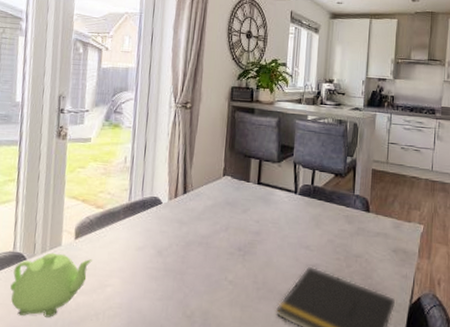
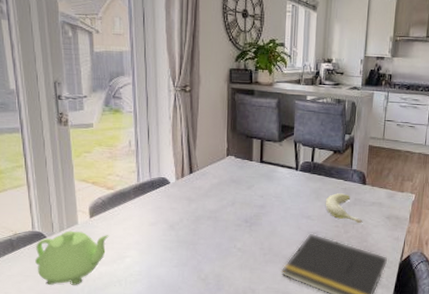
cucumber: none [325,221,367,257] -> present [325,193,363,224]

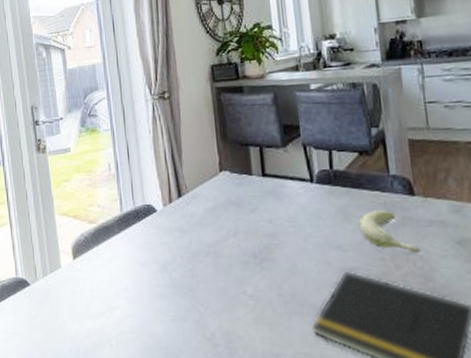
teapot: present [35,230,109,285] -> none [20,276,95,346]

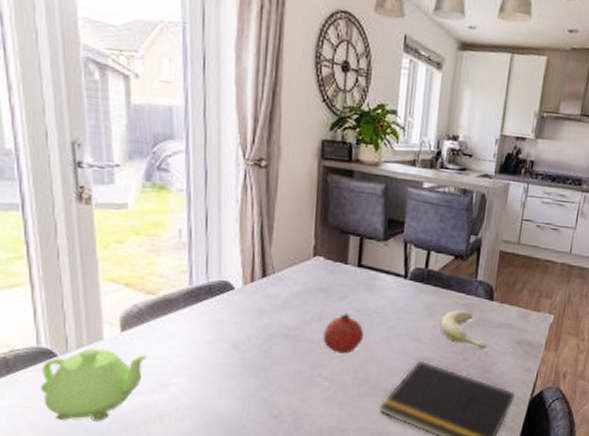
teapot: none [20,276,95,346] -> present [41,347,148,421]
fruit: none [241,225,281,268] -> present [323,314,364,354]

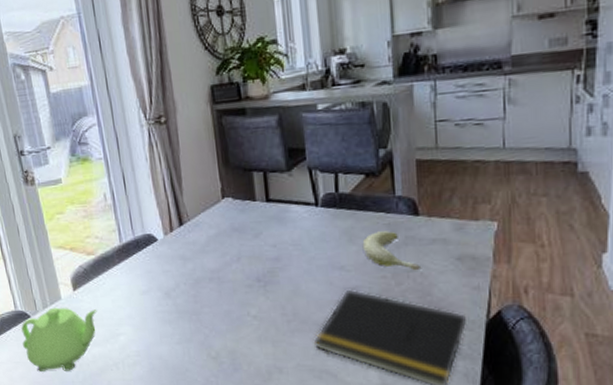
fruit: present [323,314,364,354] -> none [244,250,285,291]

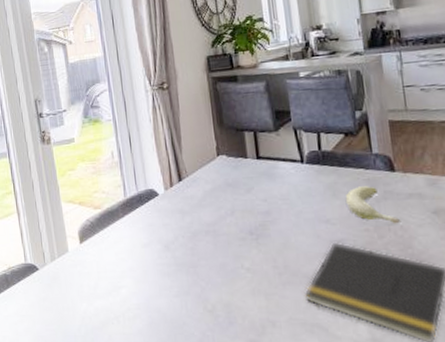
teapot: present [21,307,97,371] -> none [29,260,101,325]

